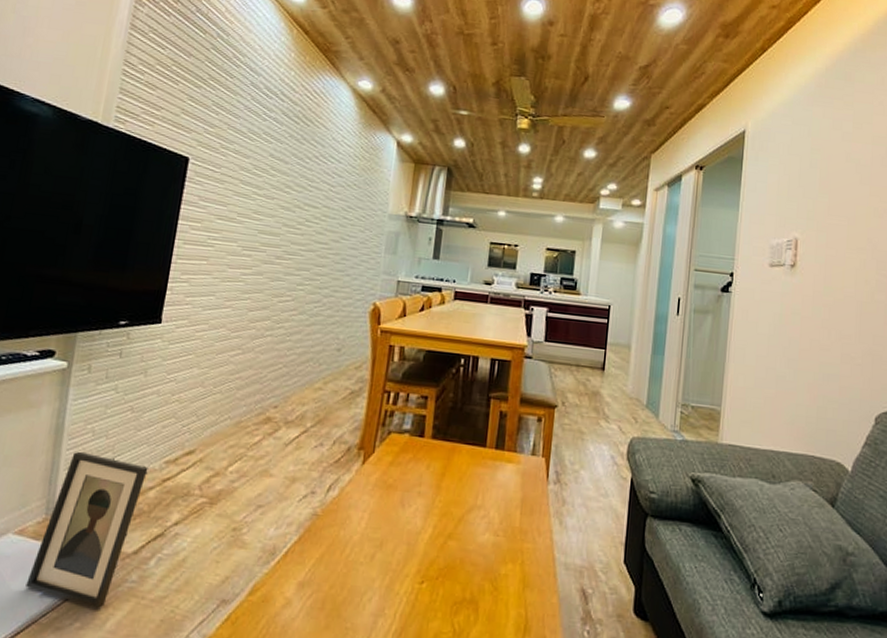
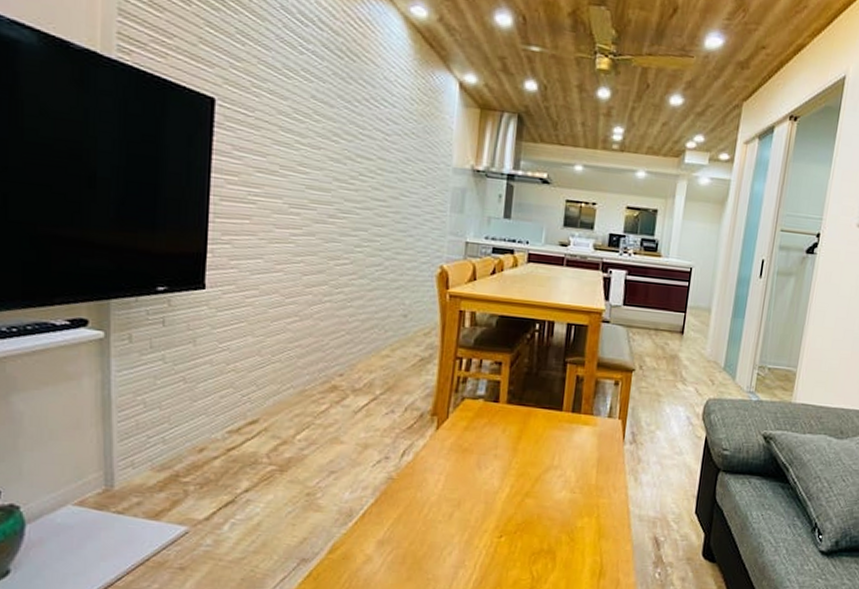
picture frame: present [25,451,149,610] -> none [95,423,210,572]

